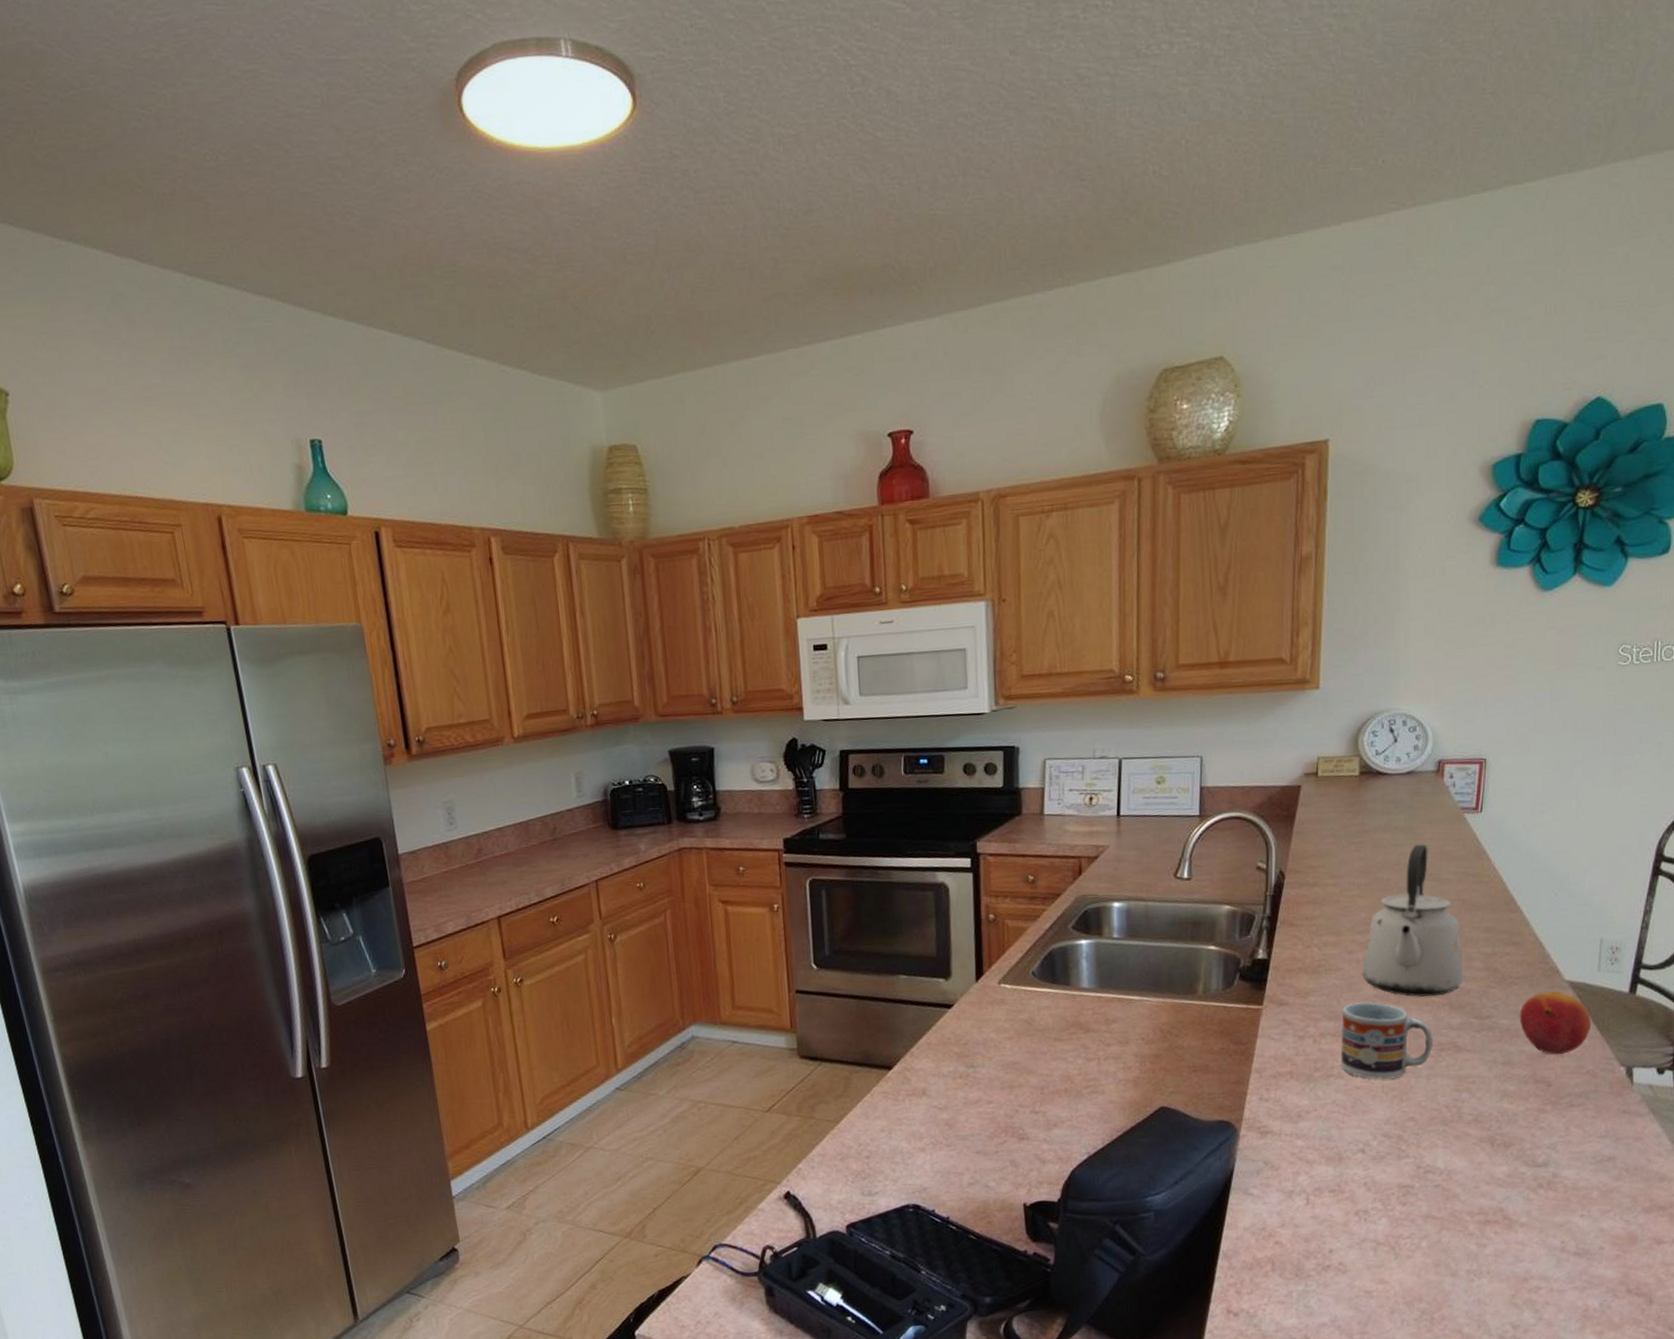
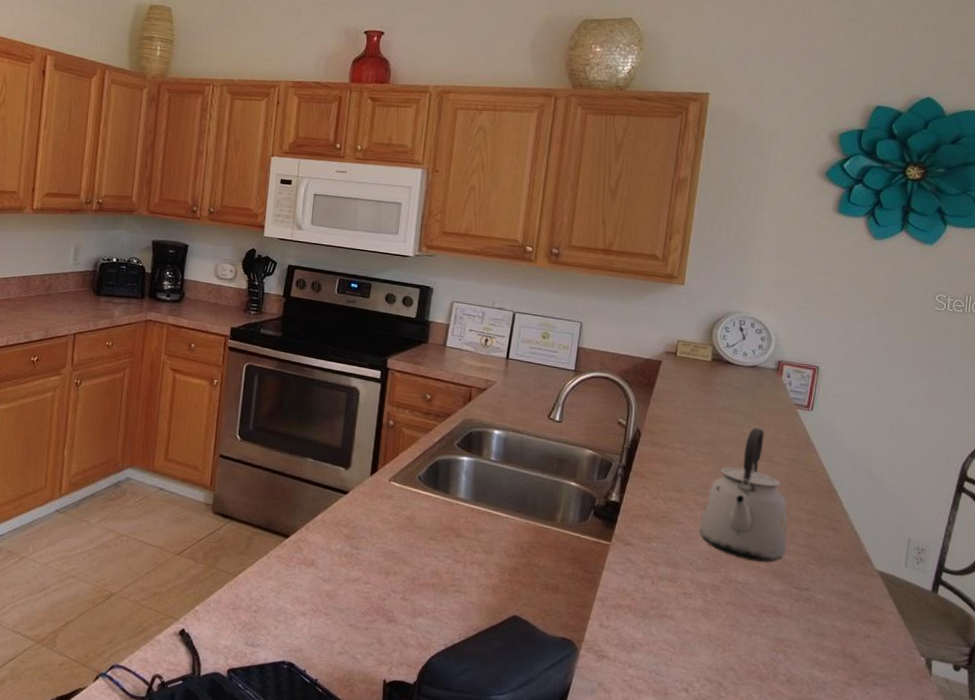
cup: present [1341,1002,1433,1080] -> none [674,555,756,630]
fruit: present [1519,991,1592,1055] -> none [833,576,897,636]

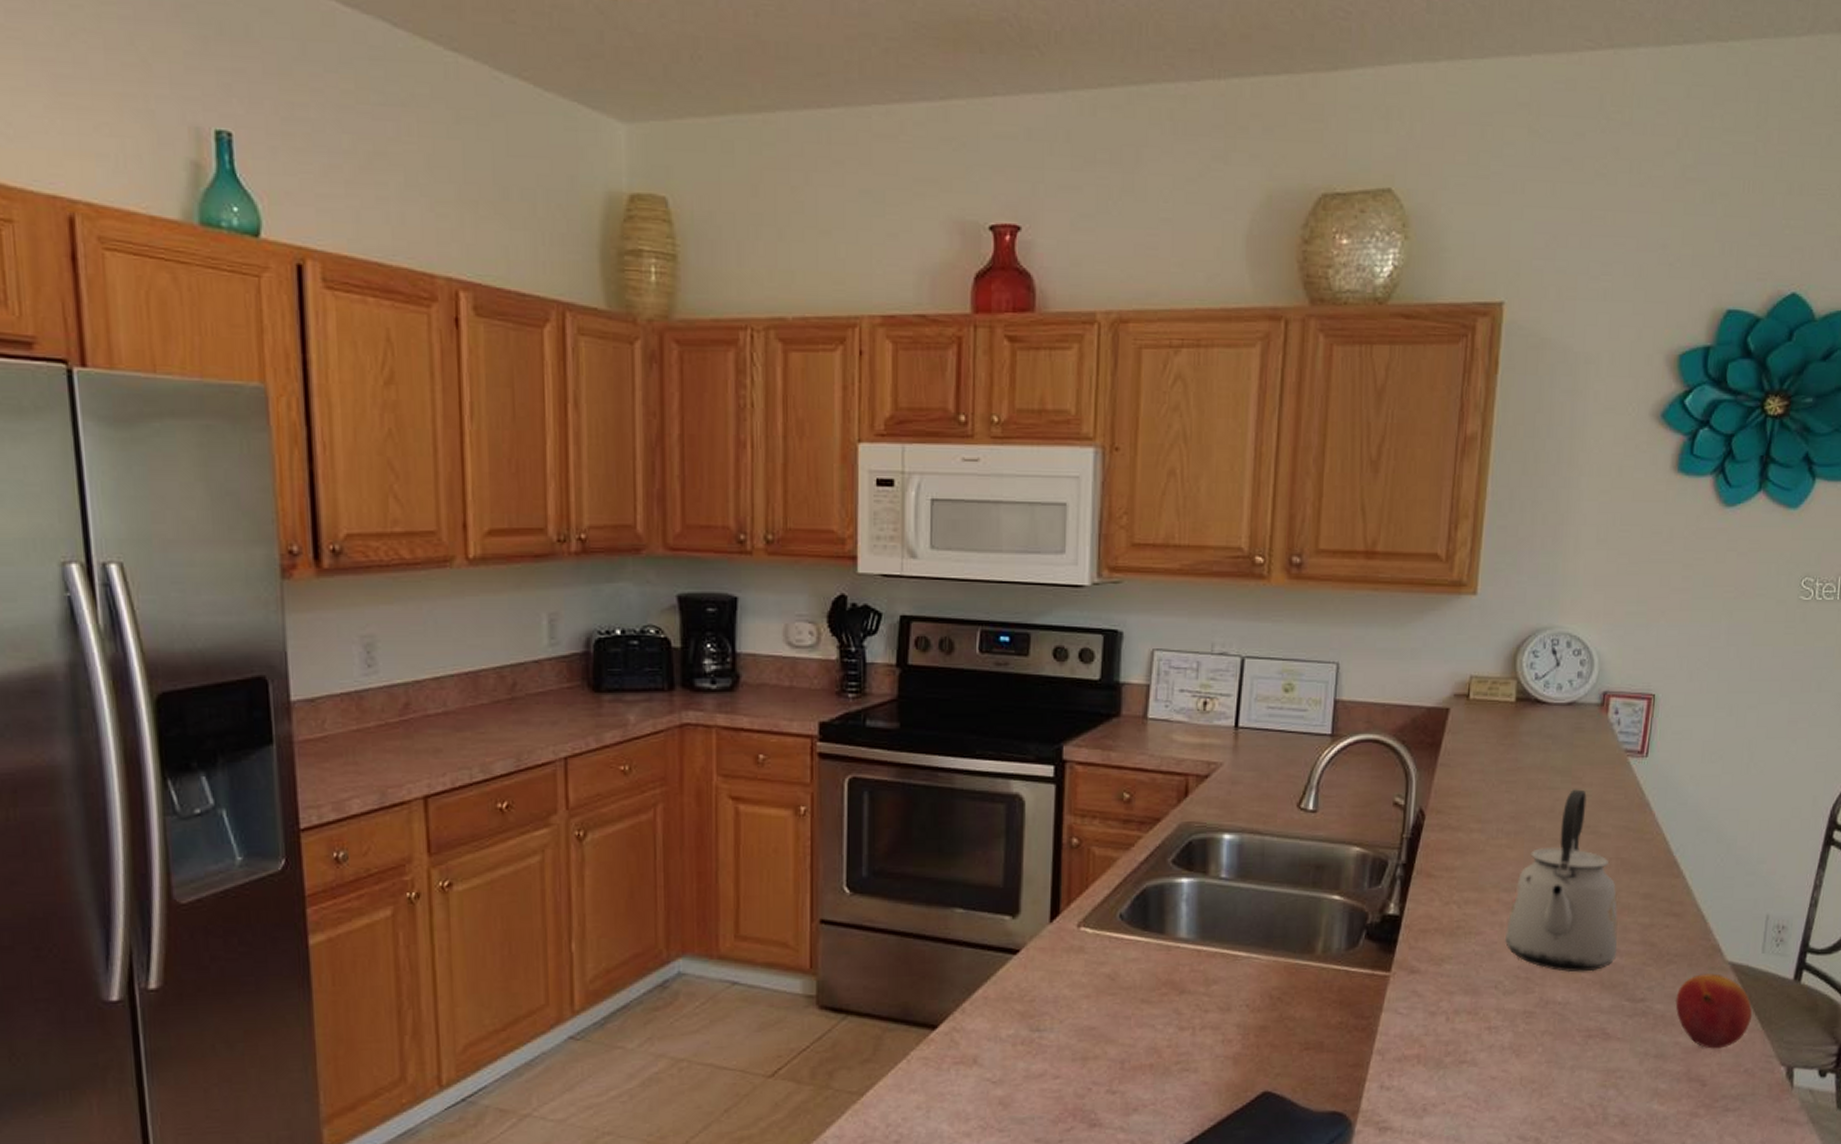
fruit: none [833,576,897,636] -> present [1675,973,1753,1049]

